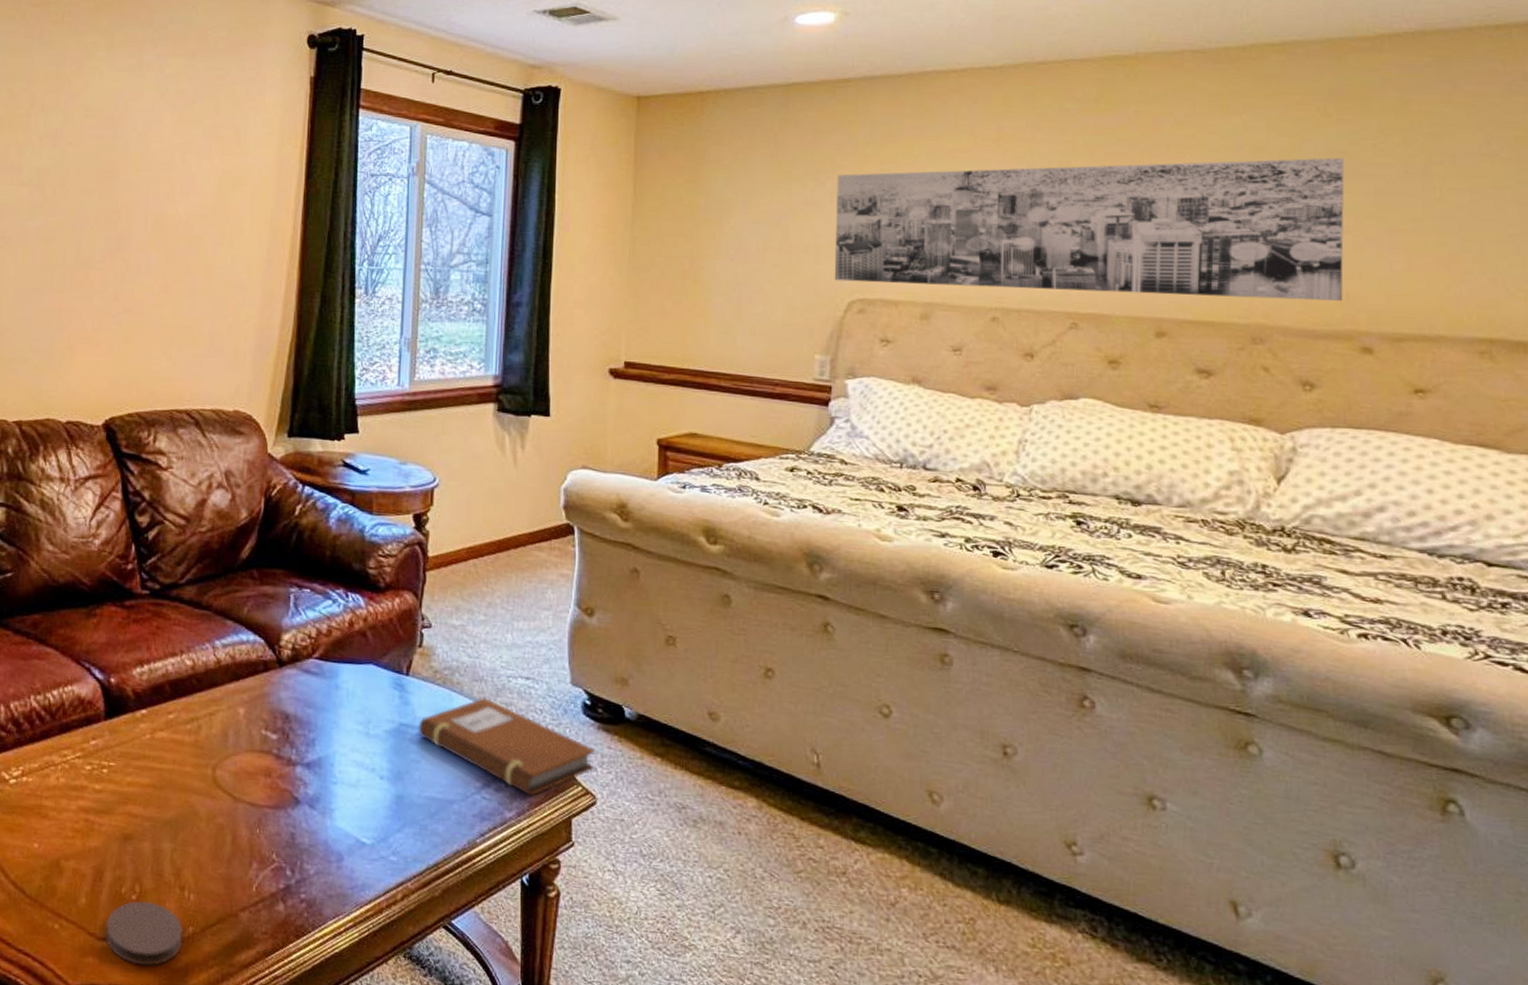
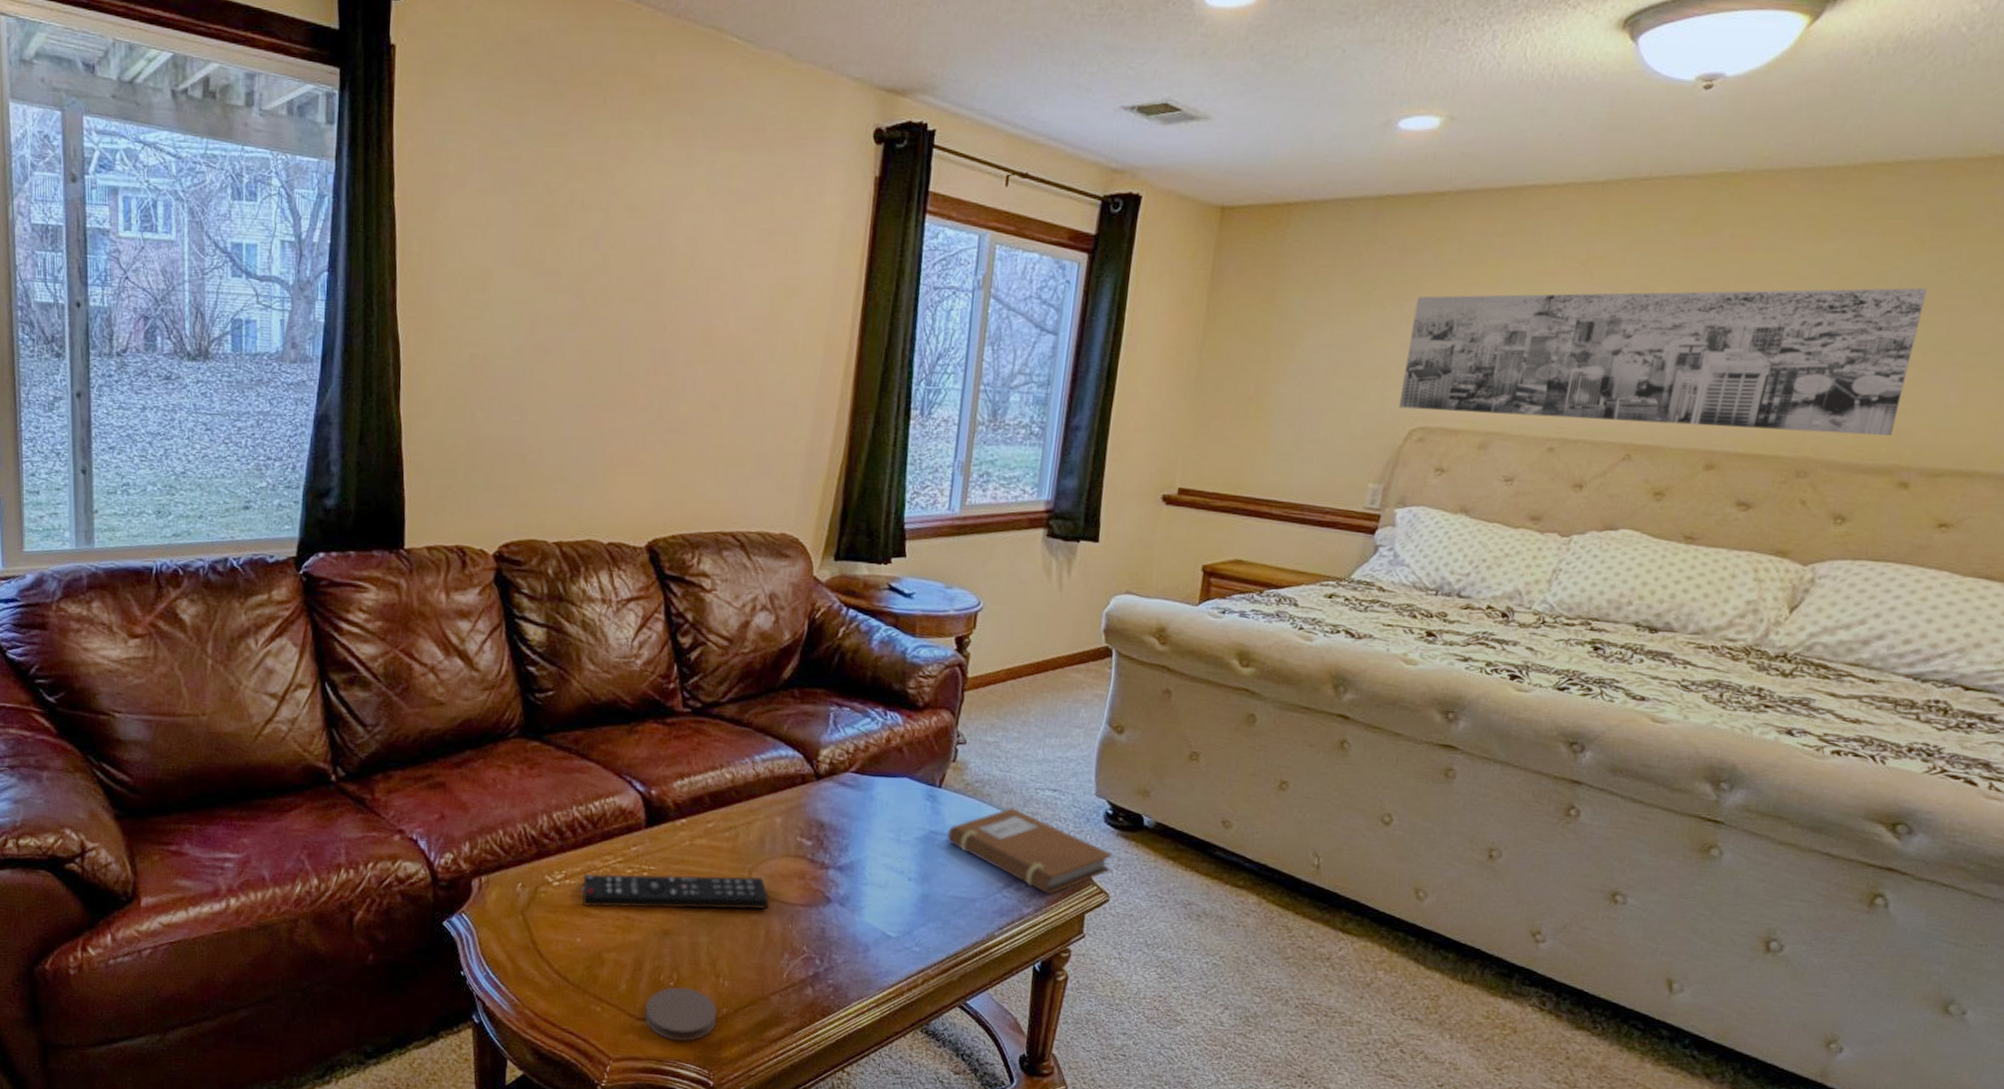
remote control: none [38,770,235,812] -> present [581,873,770,910]

